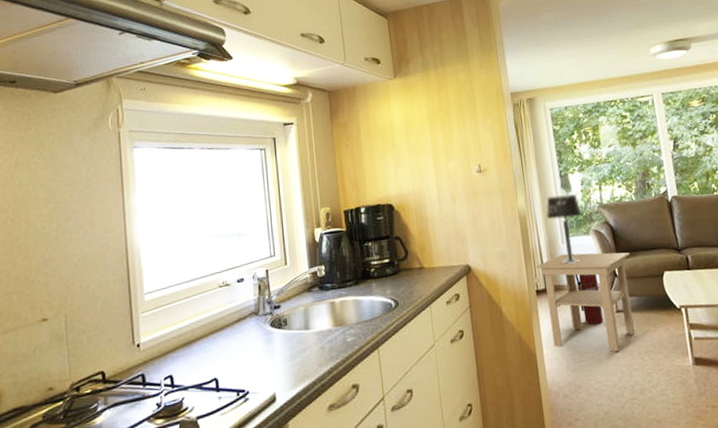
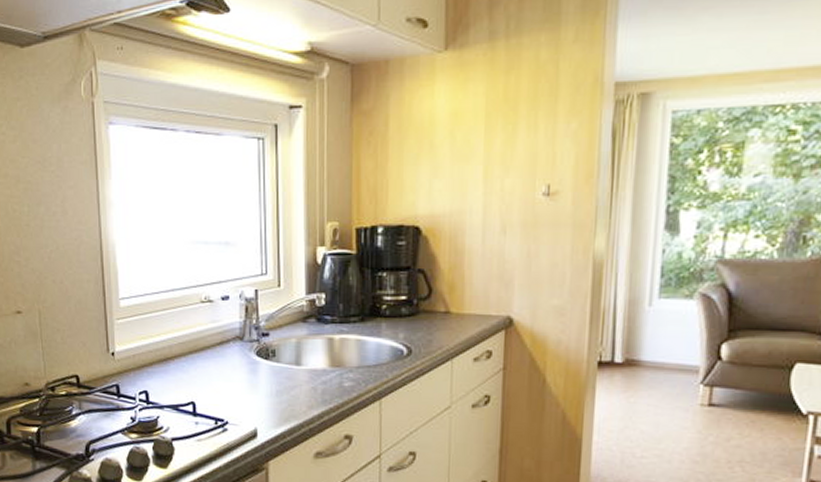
side table: present [535,252,635,352] -> none [603,320,750,455]
table lamp: present [546,193,582,264] -> none [633,238,689,334]
fire extinguisher: present [575,273,603,325] -> none [657,348,691,417]

